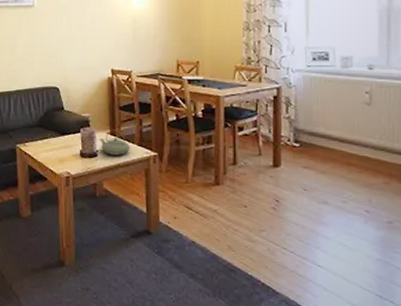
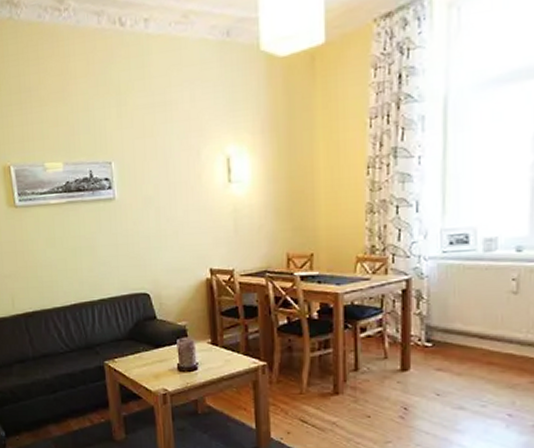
teapot: present [100,129,130,156] -> none [199,338,235,367]

